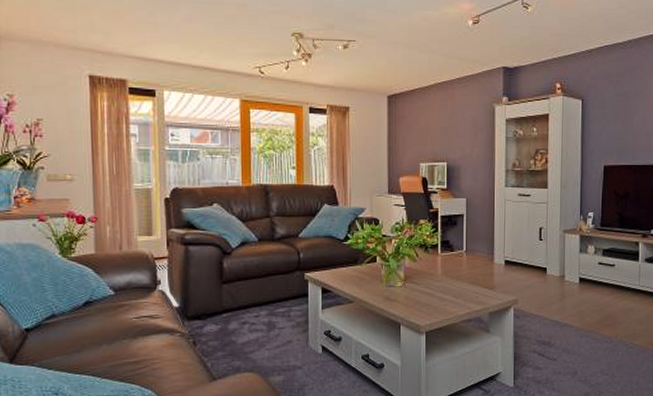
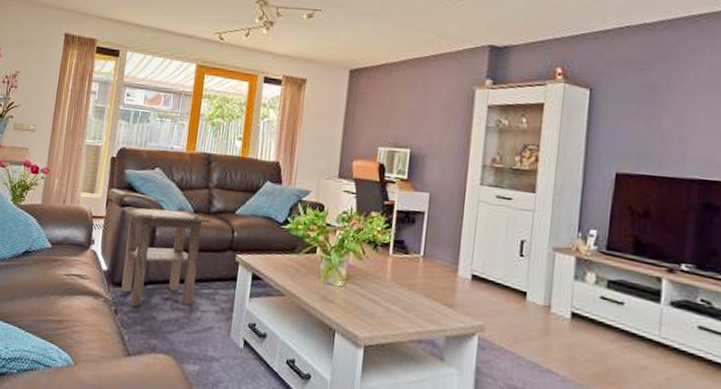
side table: none [185,240,278,335] -> present [121,206,213,307]

